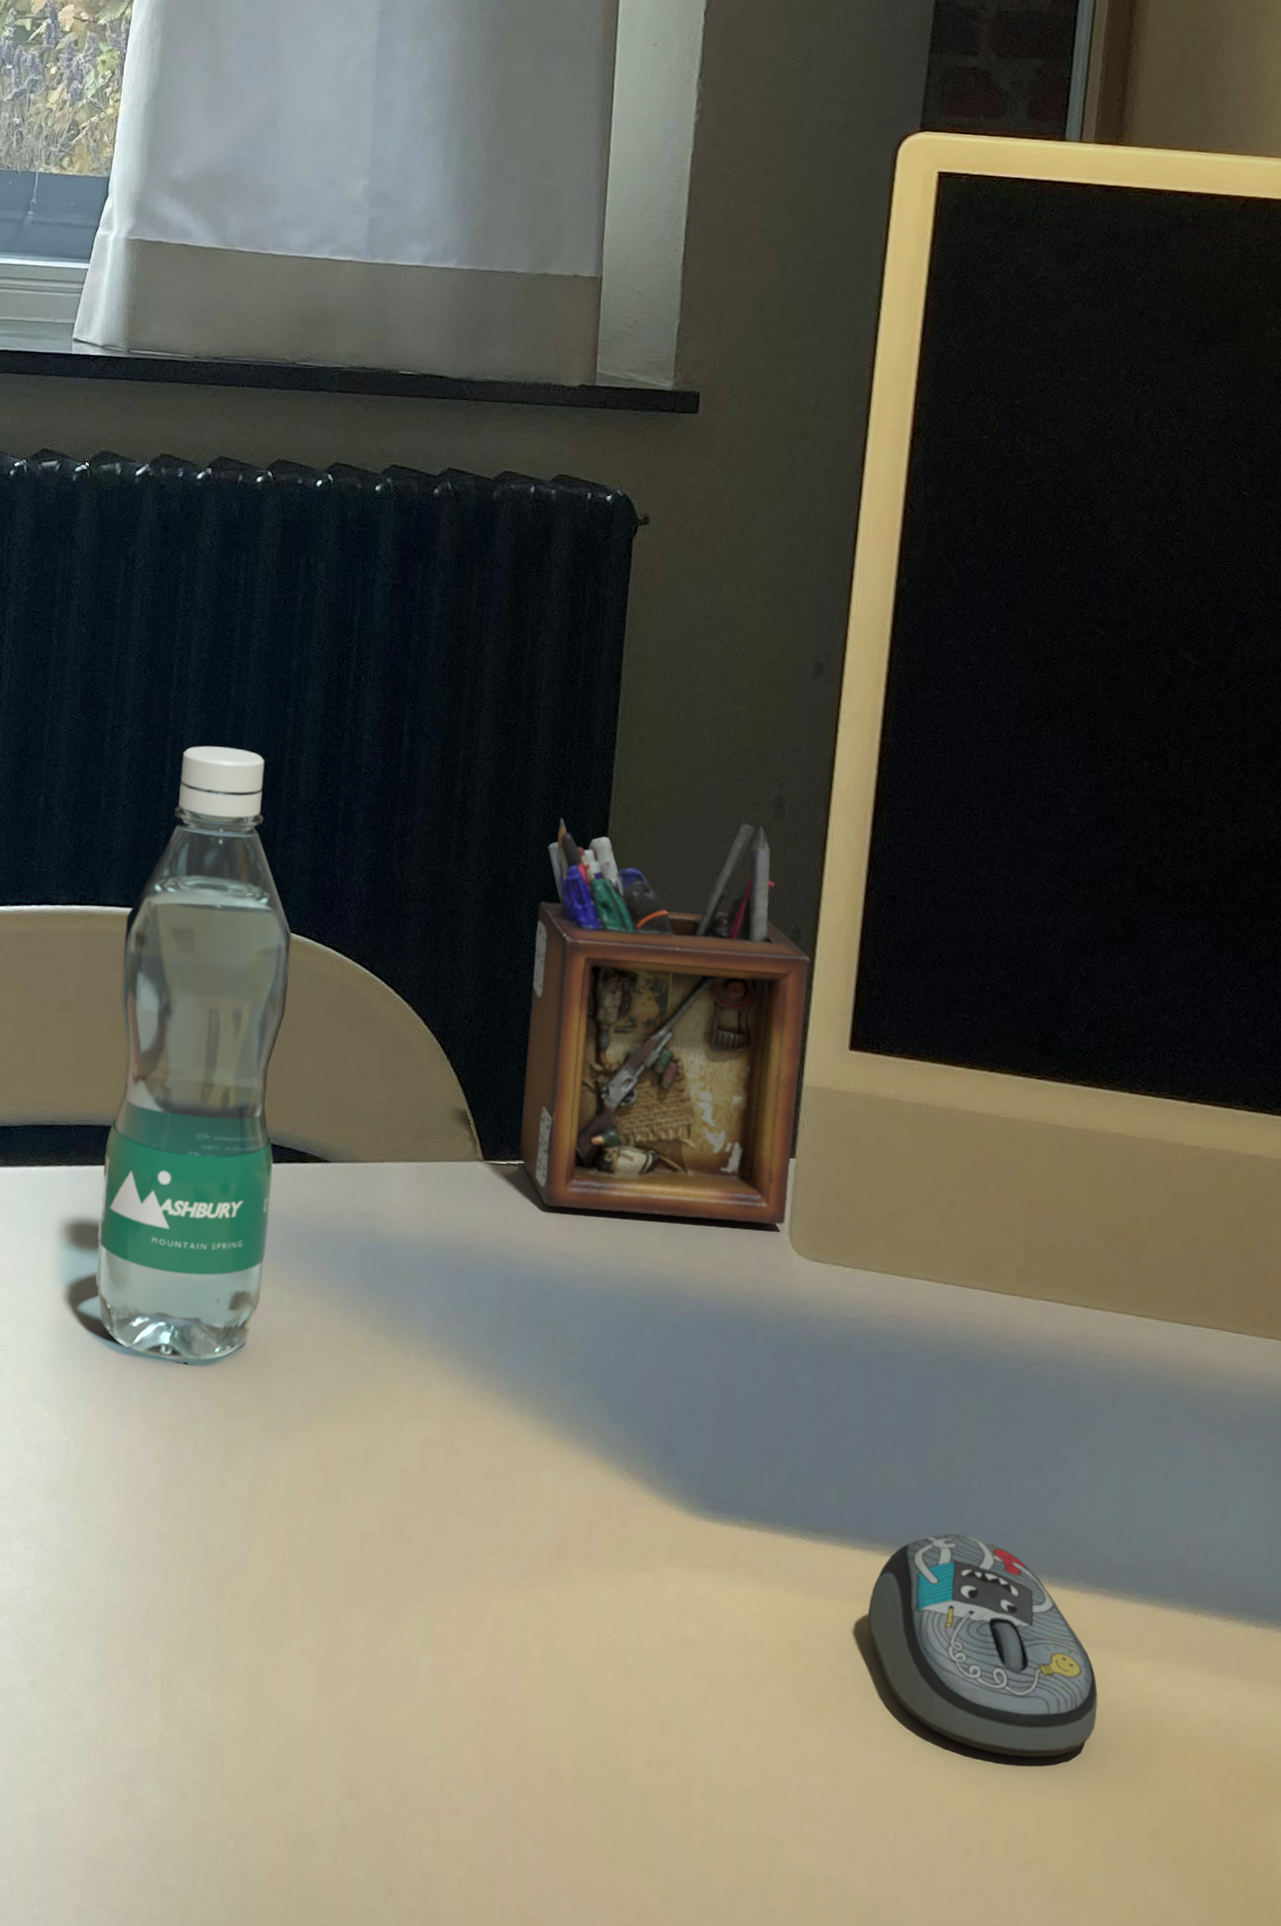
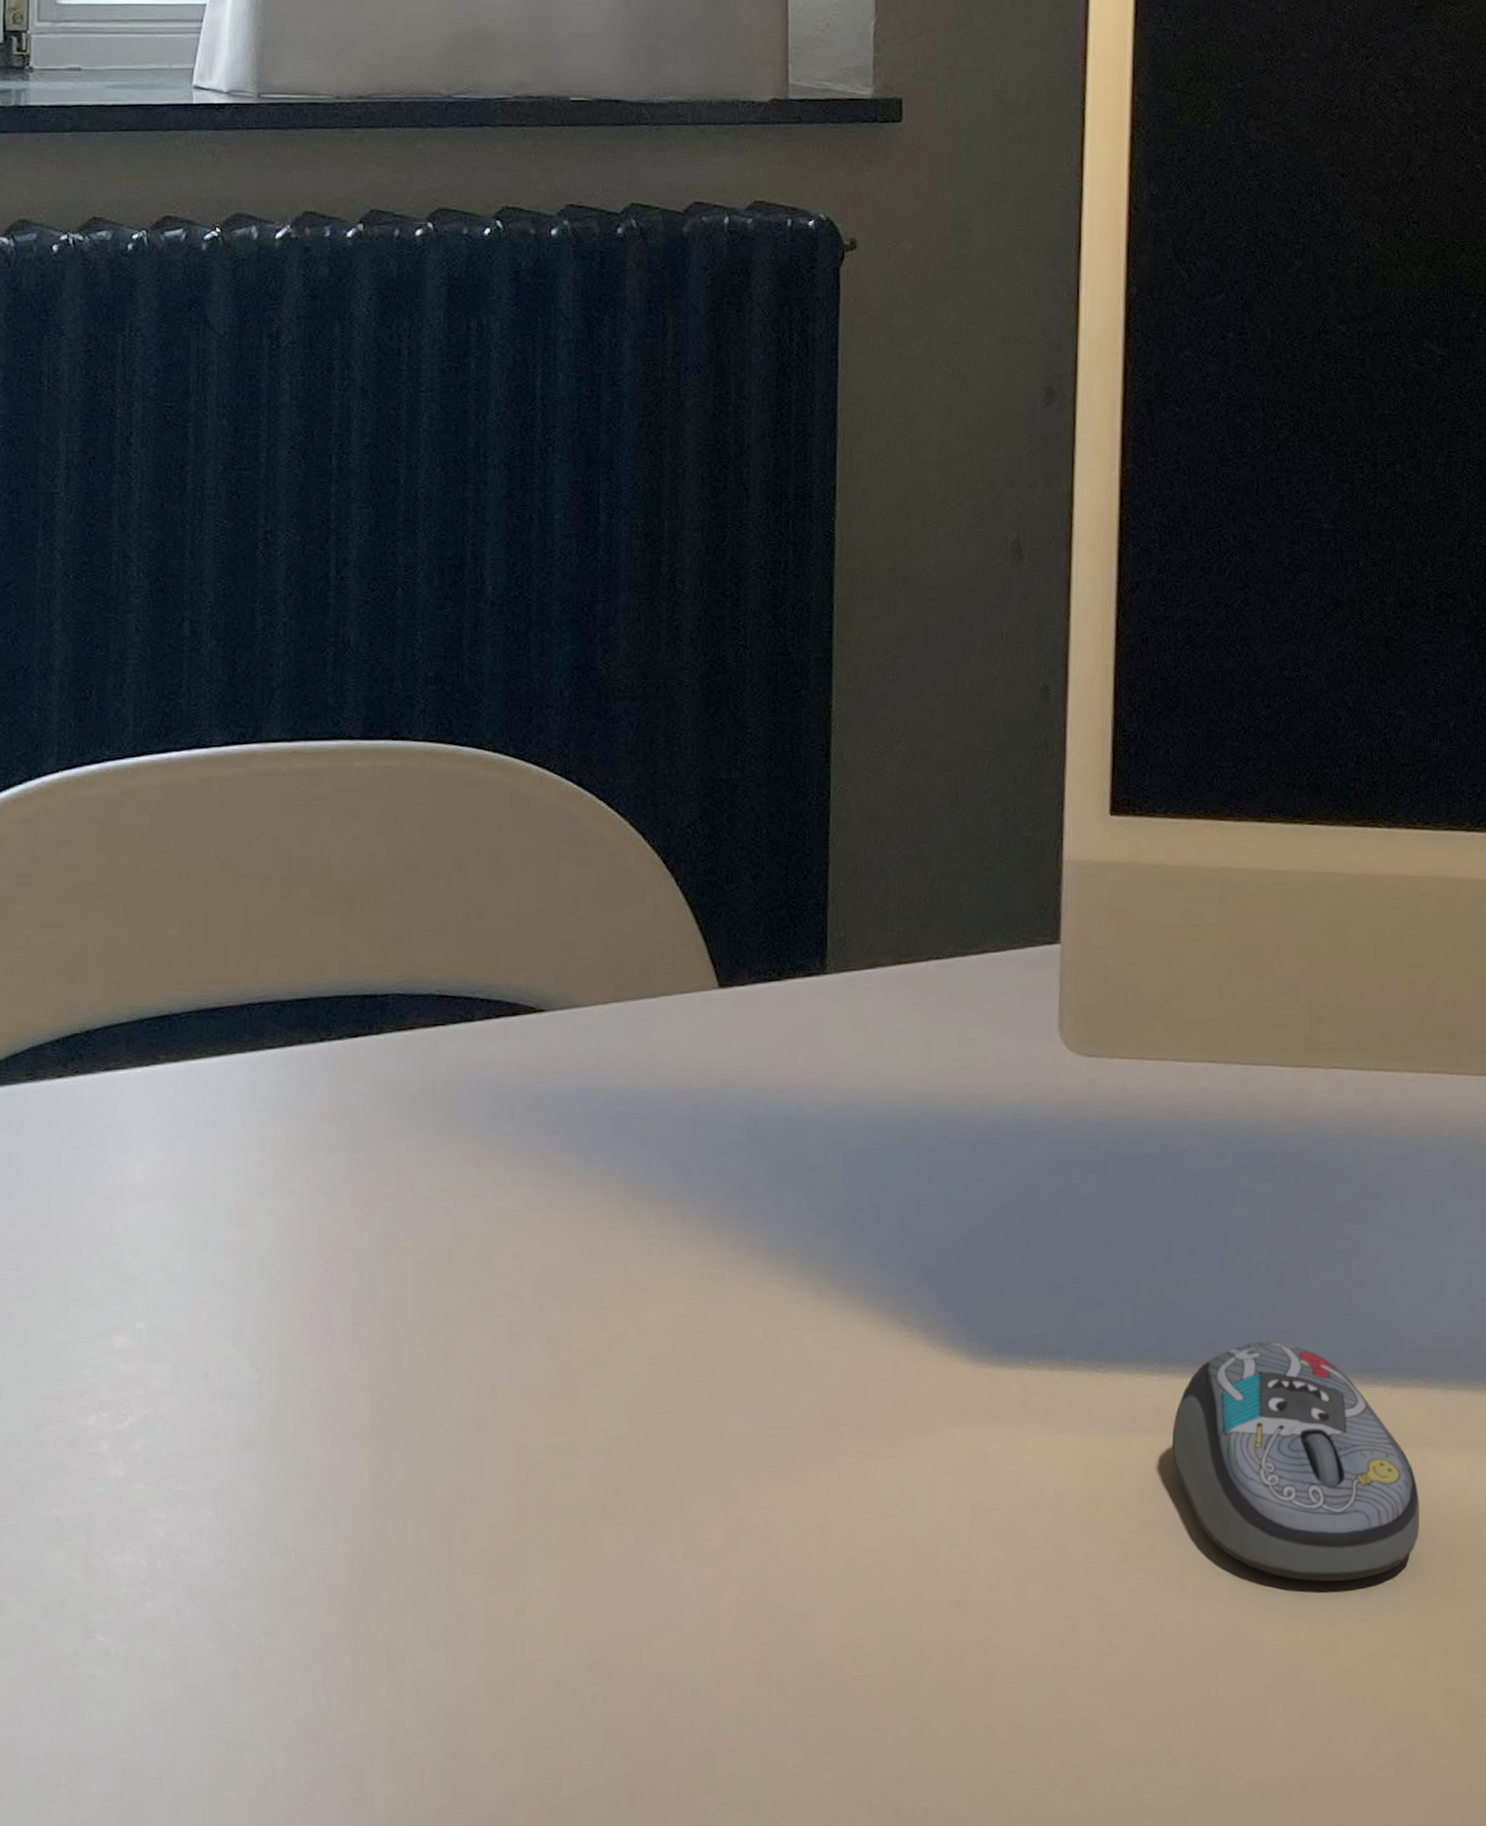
bottle: present [95,746,293,1361] -> none [281,544,487,1266]
desk organizer: present [519,817,810,1225] -> none [758,573,1061,1031]

